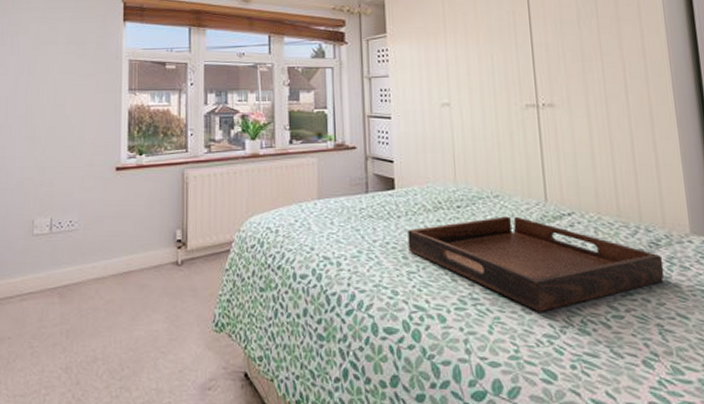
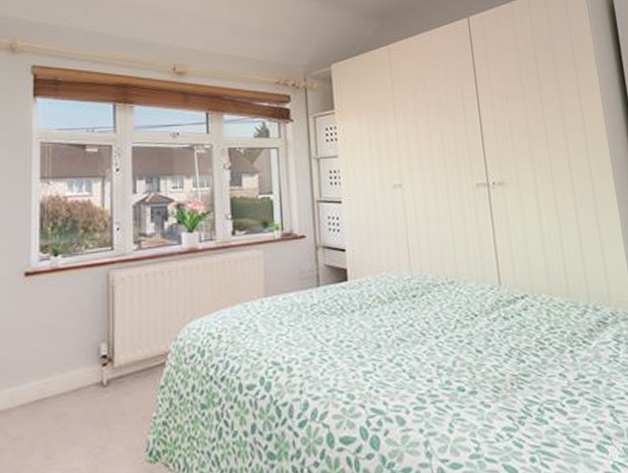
serving tray: present [407,216,665,312] -> none [362,303,613,404]

